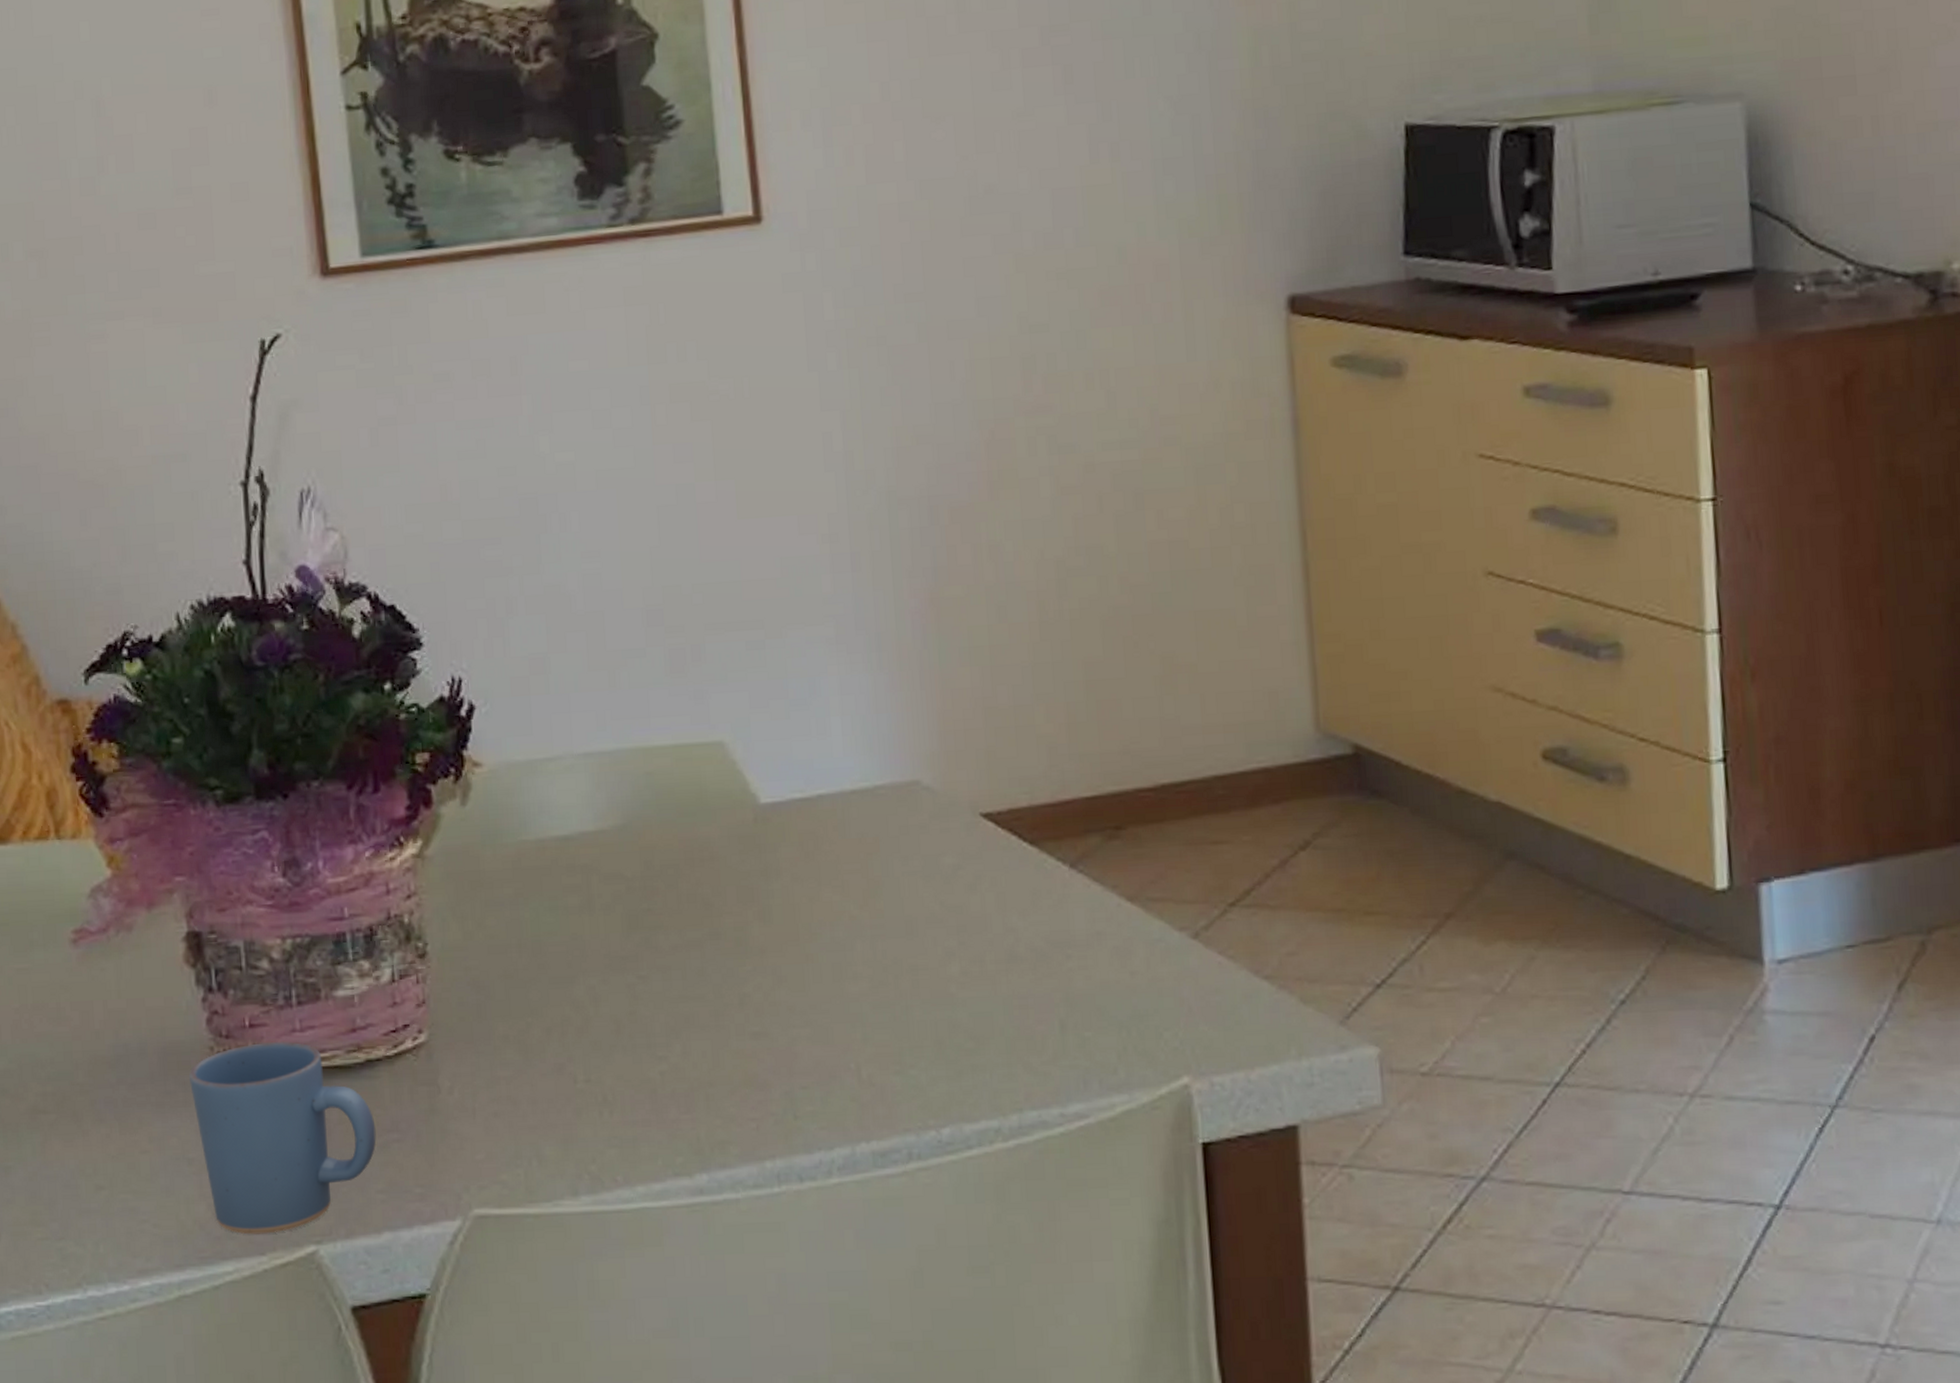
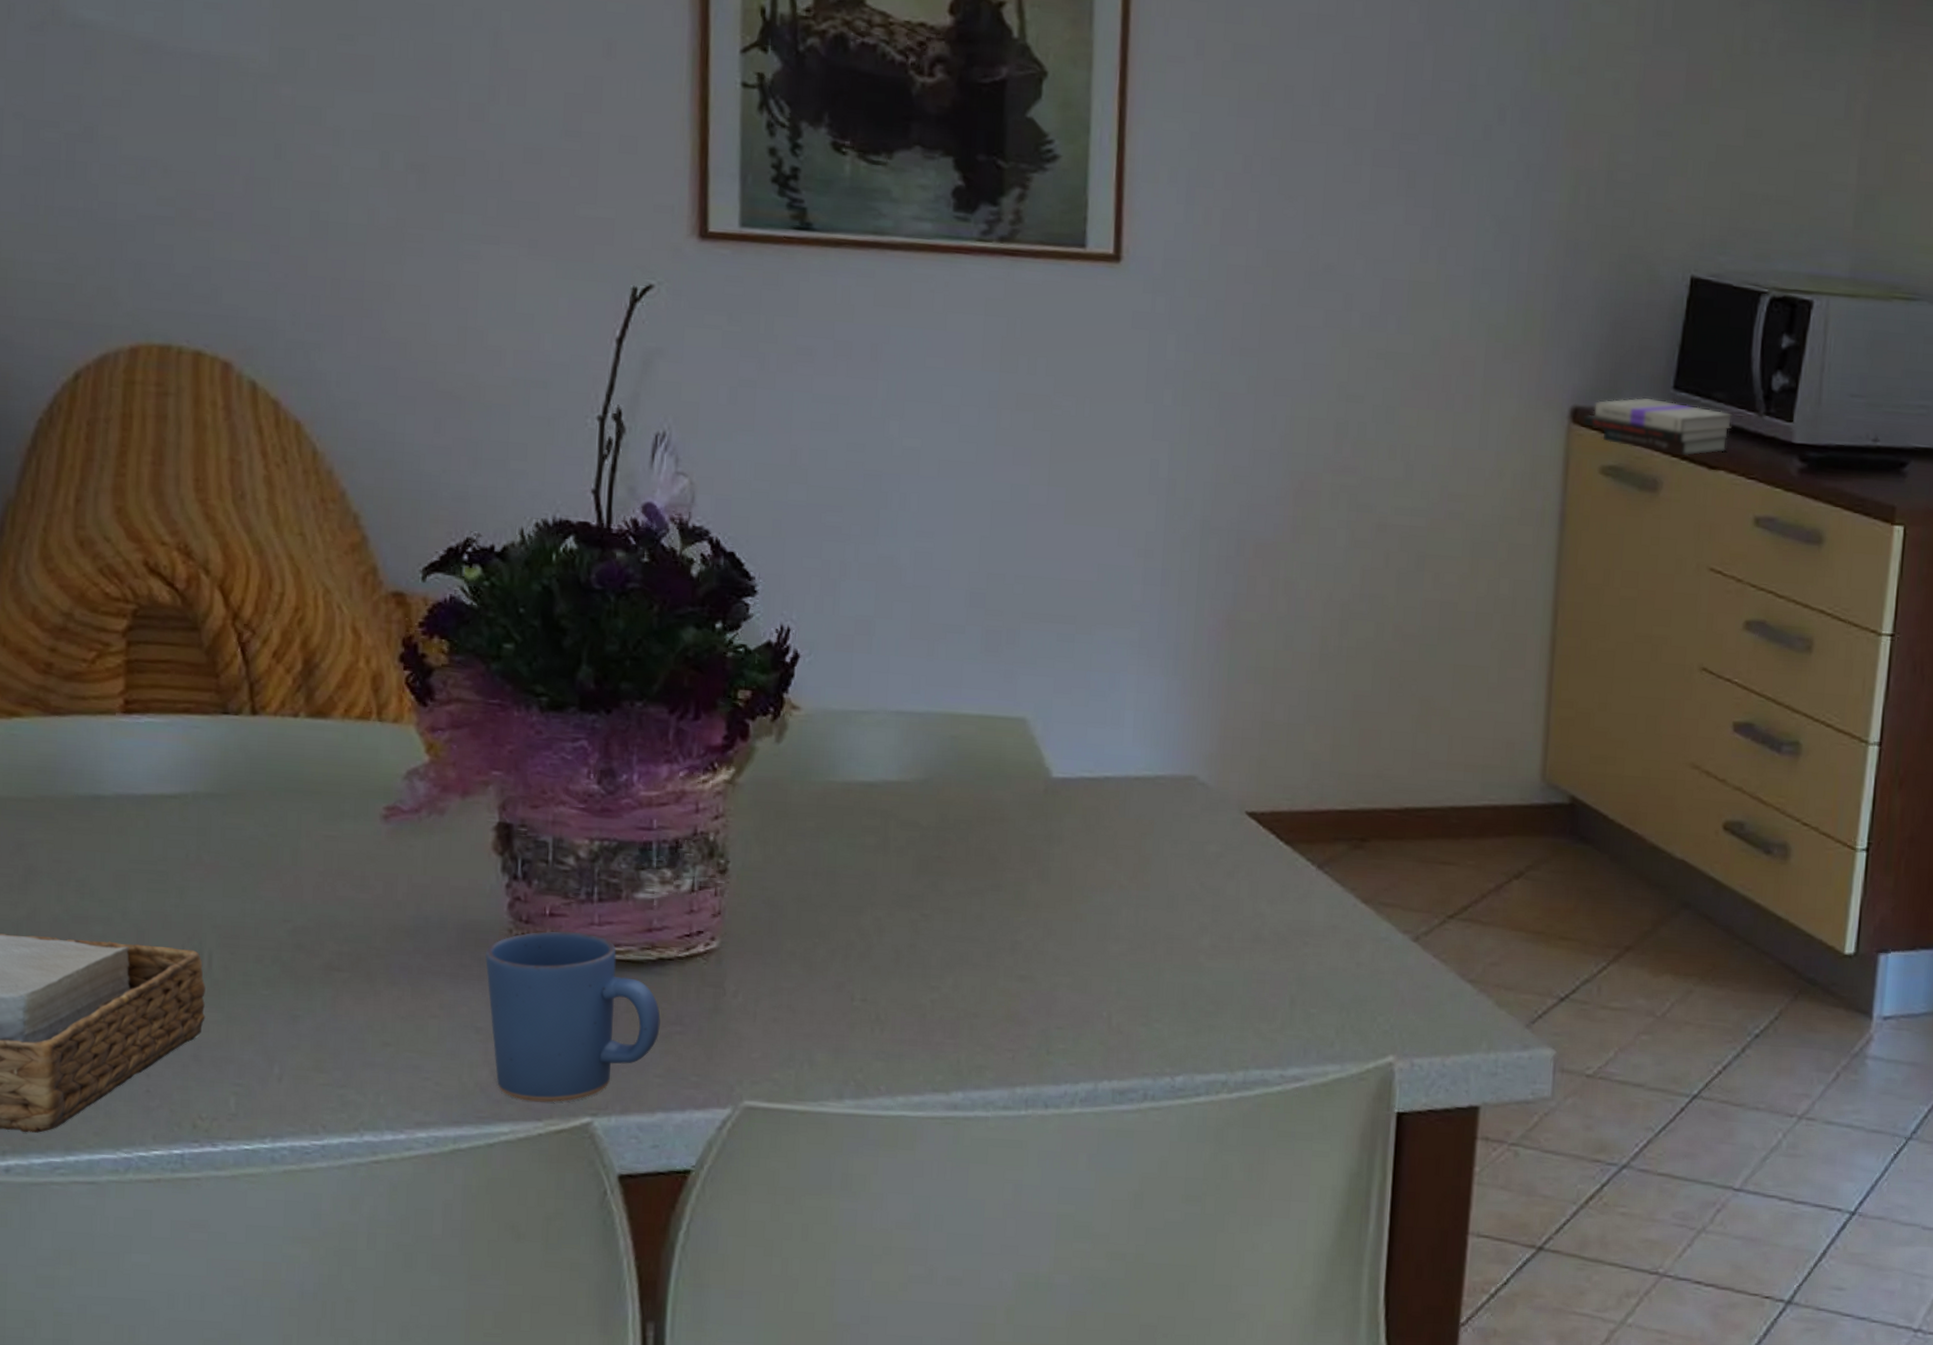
books: none [1302,270,1480,331] -> present [1582,397,1733,457]

